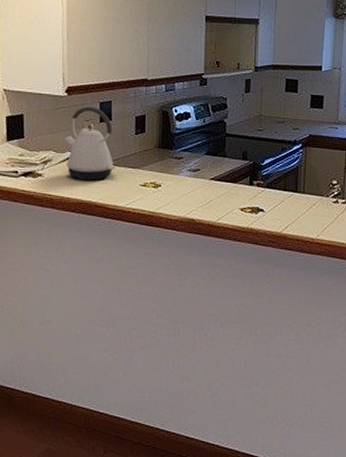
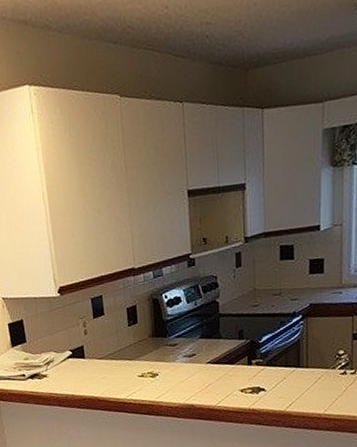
kettle: present [63,106,115,180] -> none [62,303,113,377]

